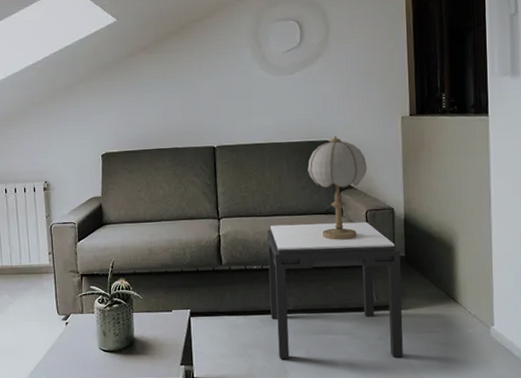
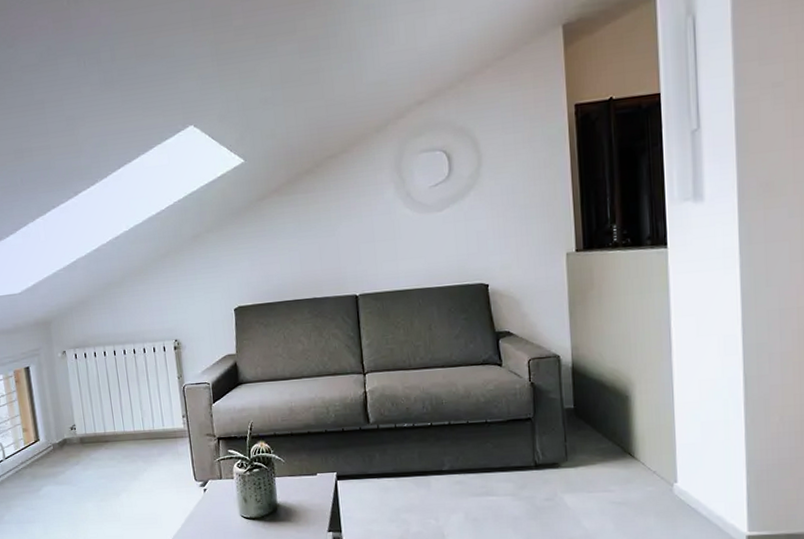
side table: present [267,221,403,359] -> none [418,371,574,524]
table lamp: present [307,135,367,240] -> none [461,277,529,393]

